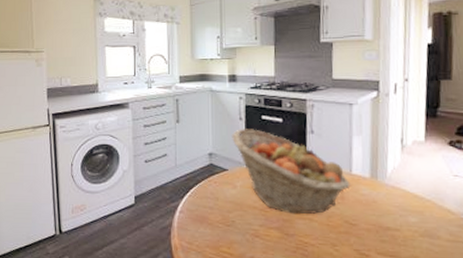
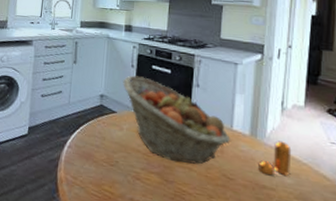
pepper shaker: none [381,180,415,217] -> present [258,140,292,176]

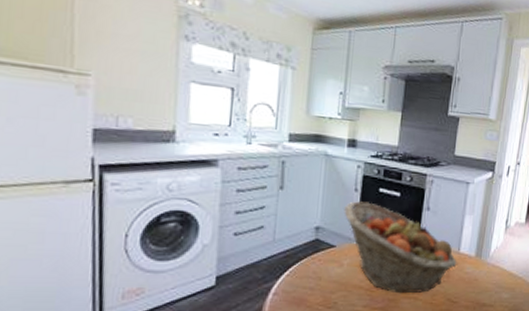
pepper shaker: present [258,140,292,176] -> none [480,259,511,293]

